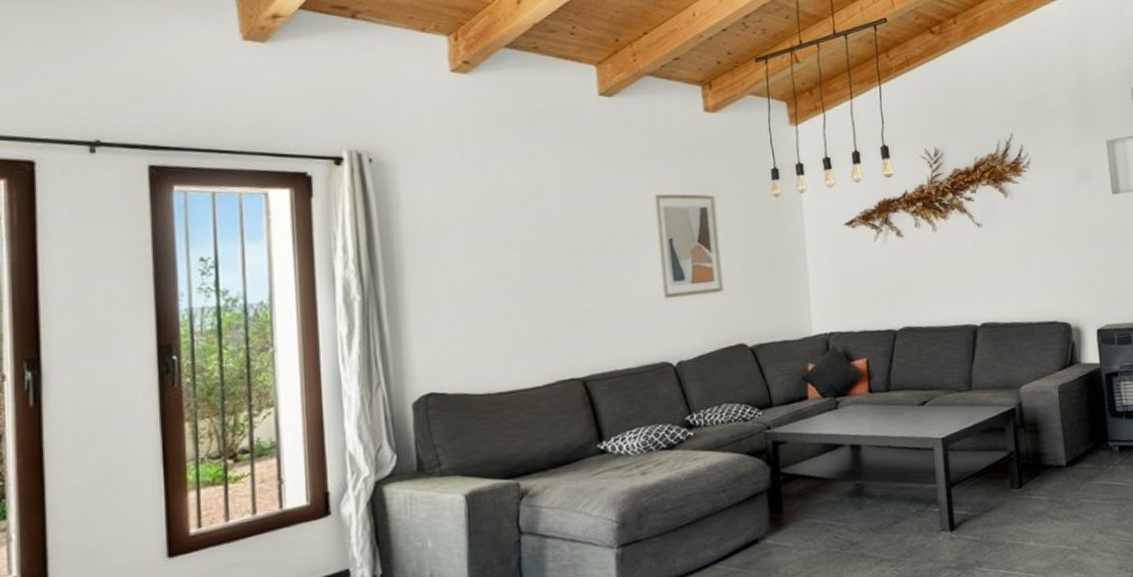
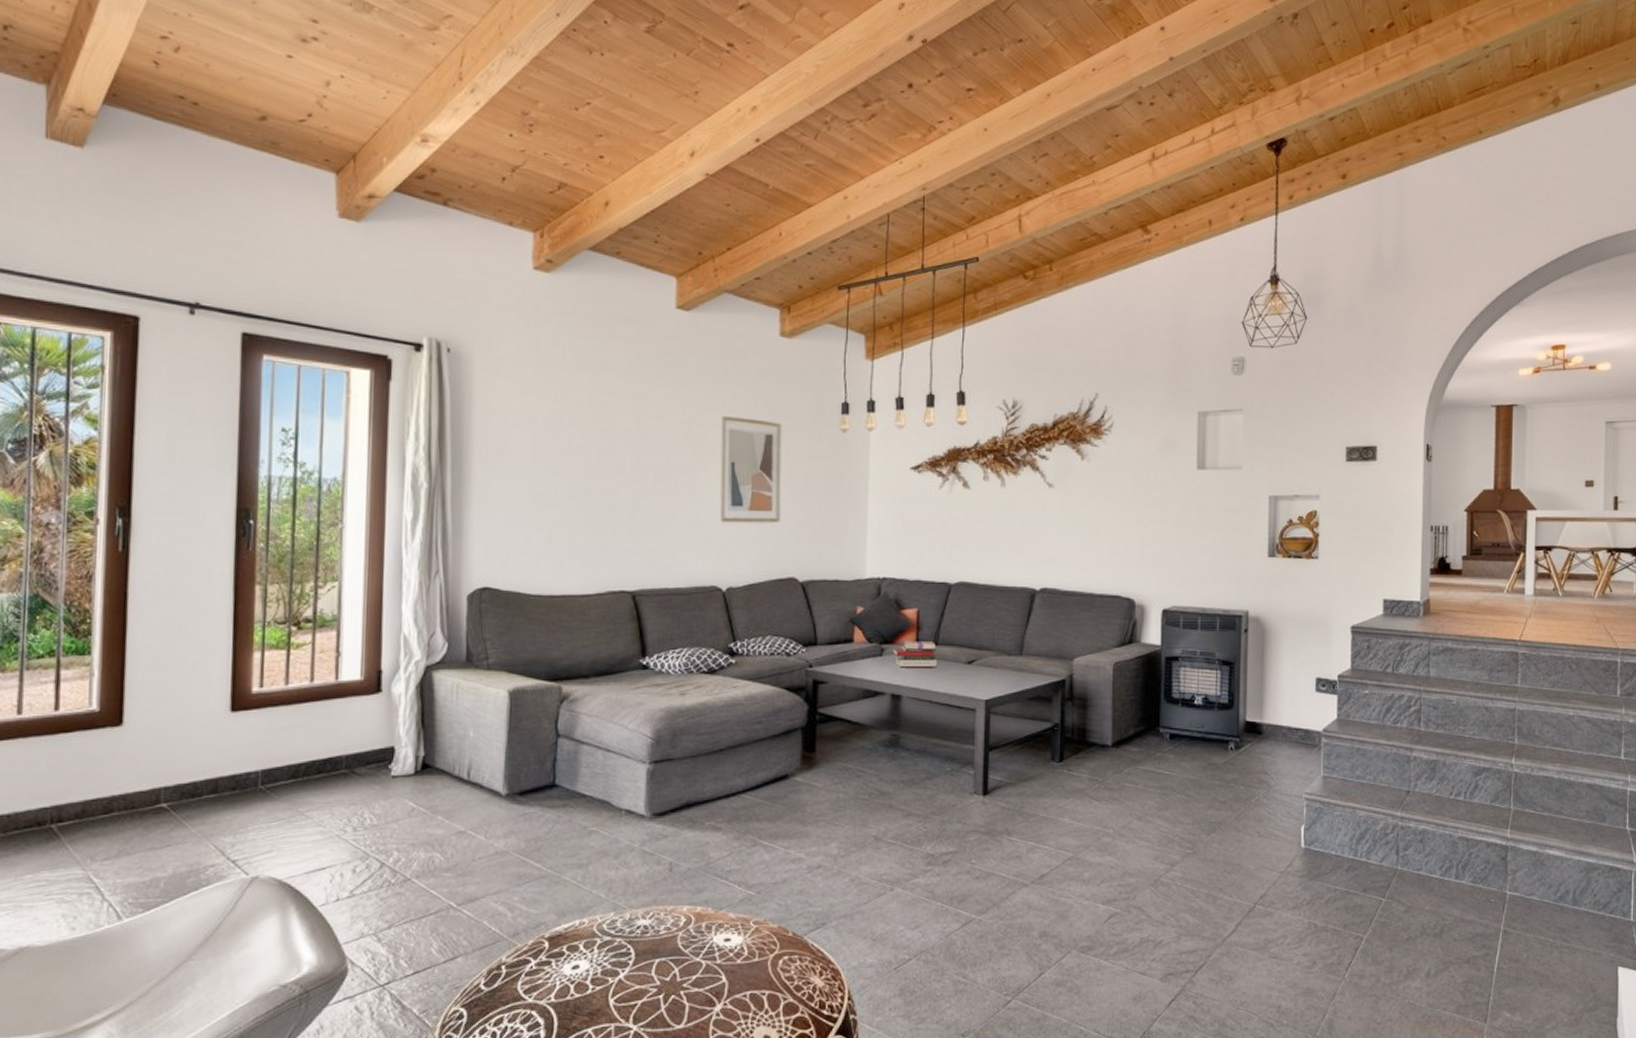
books: none [846,388,891,418] -> present [892,641,937,668]

